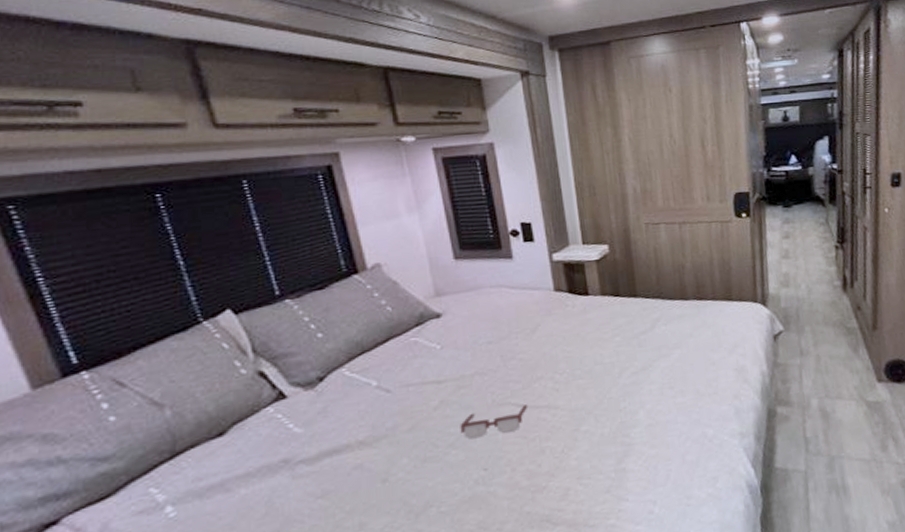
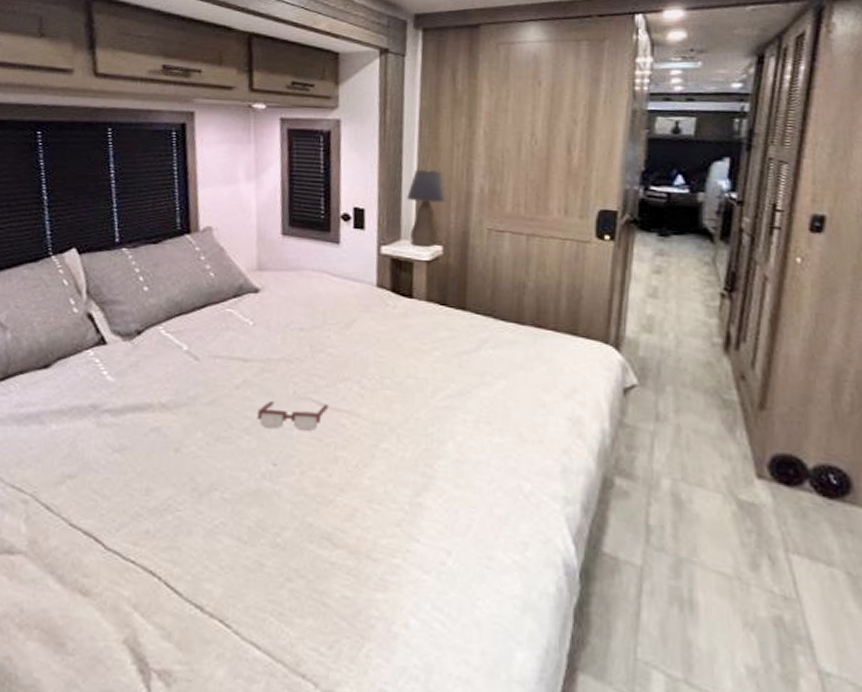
table lamp: none [568,178,604,249] -> present [407,169,445,248]

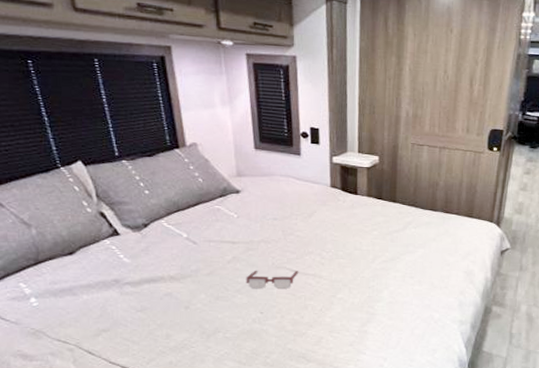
table lamp: present [407,169,445,248] -> none [351,98,380,158]

